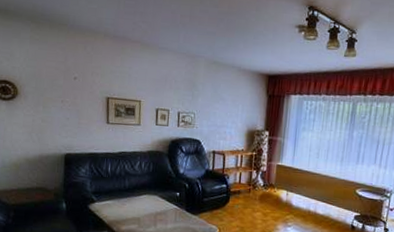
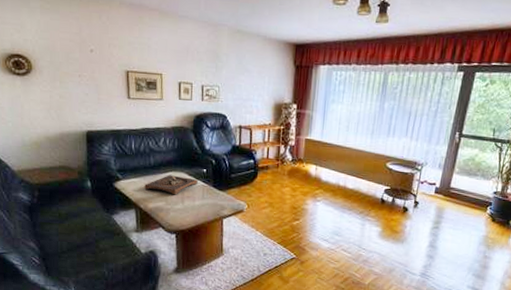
wooden tray: none [118,198,171,218] -> present [144,175,198,195]

